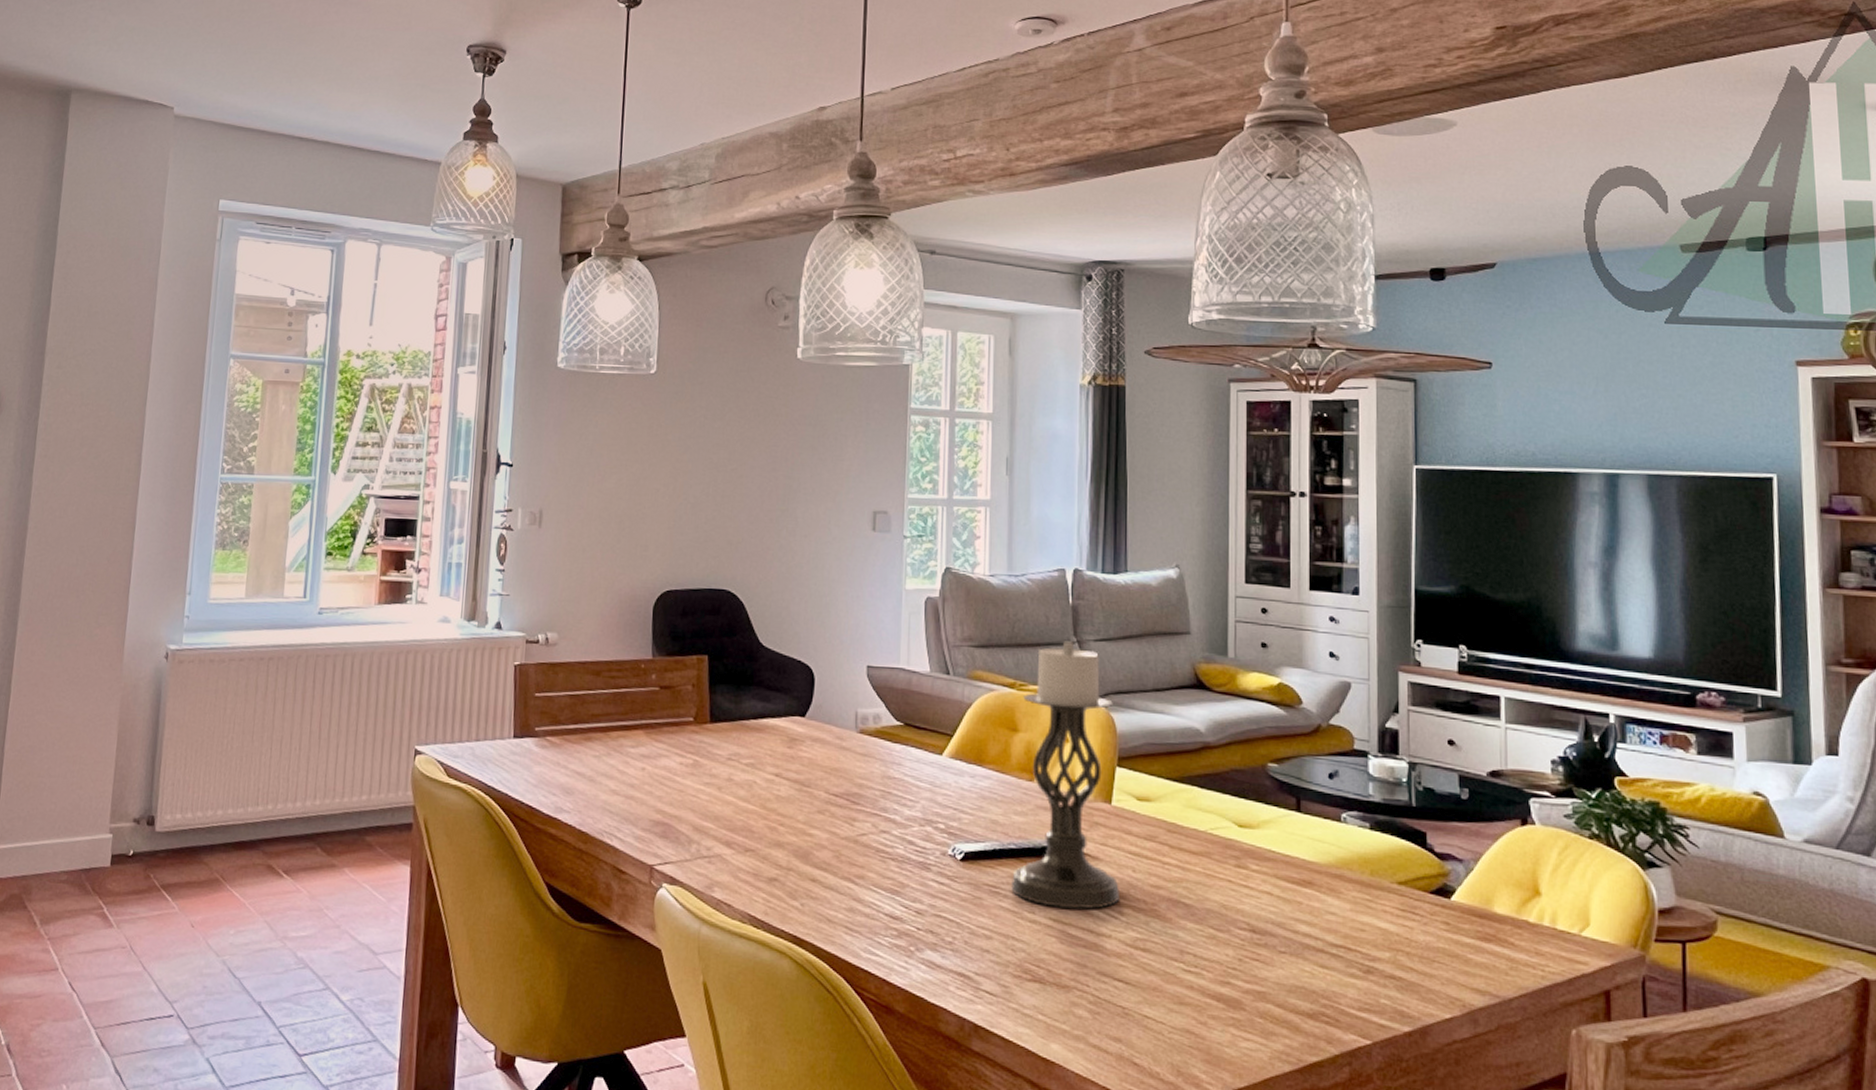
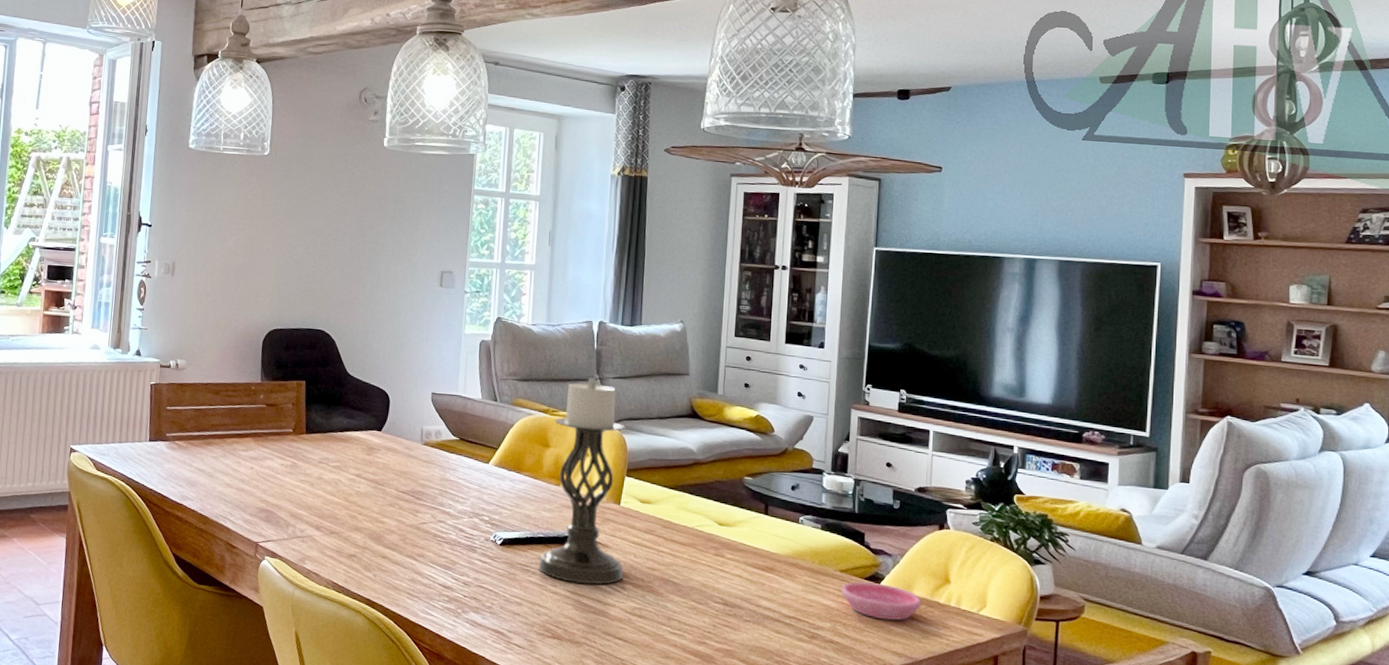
saucer: none [1400,896,1506,947] -> present [841,581,922,621]

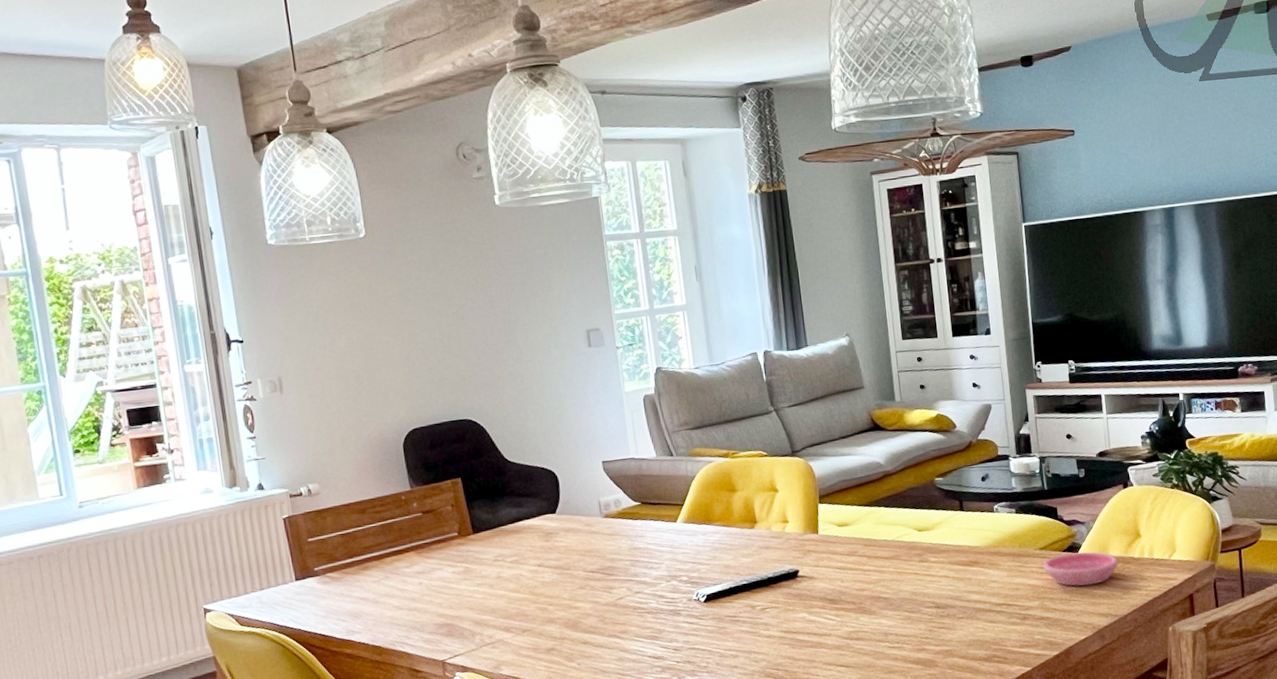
candle holder: present [539,378,625,585] -> none [736,410,835,623]

